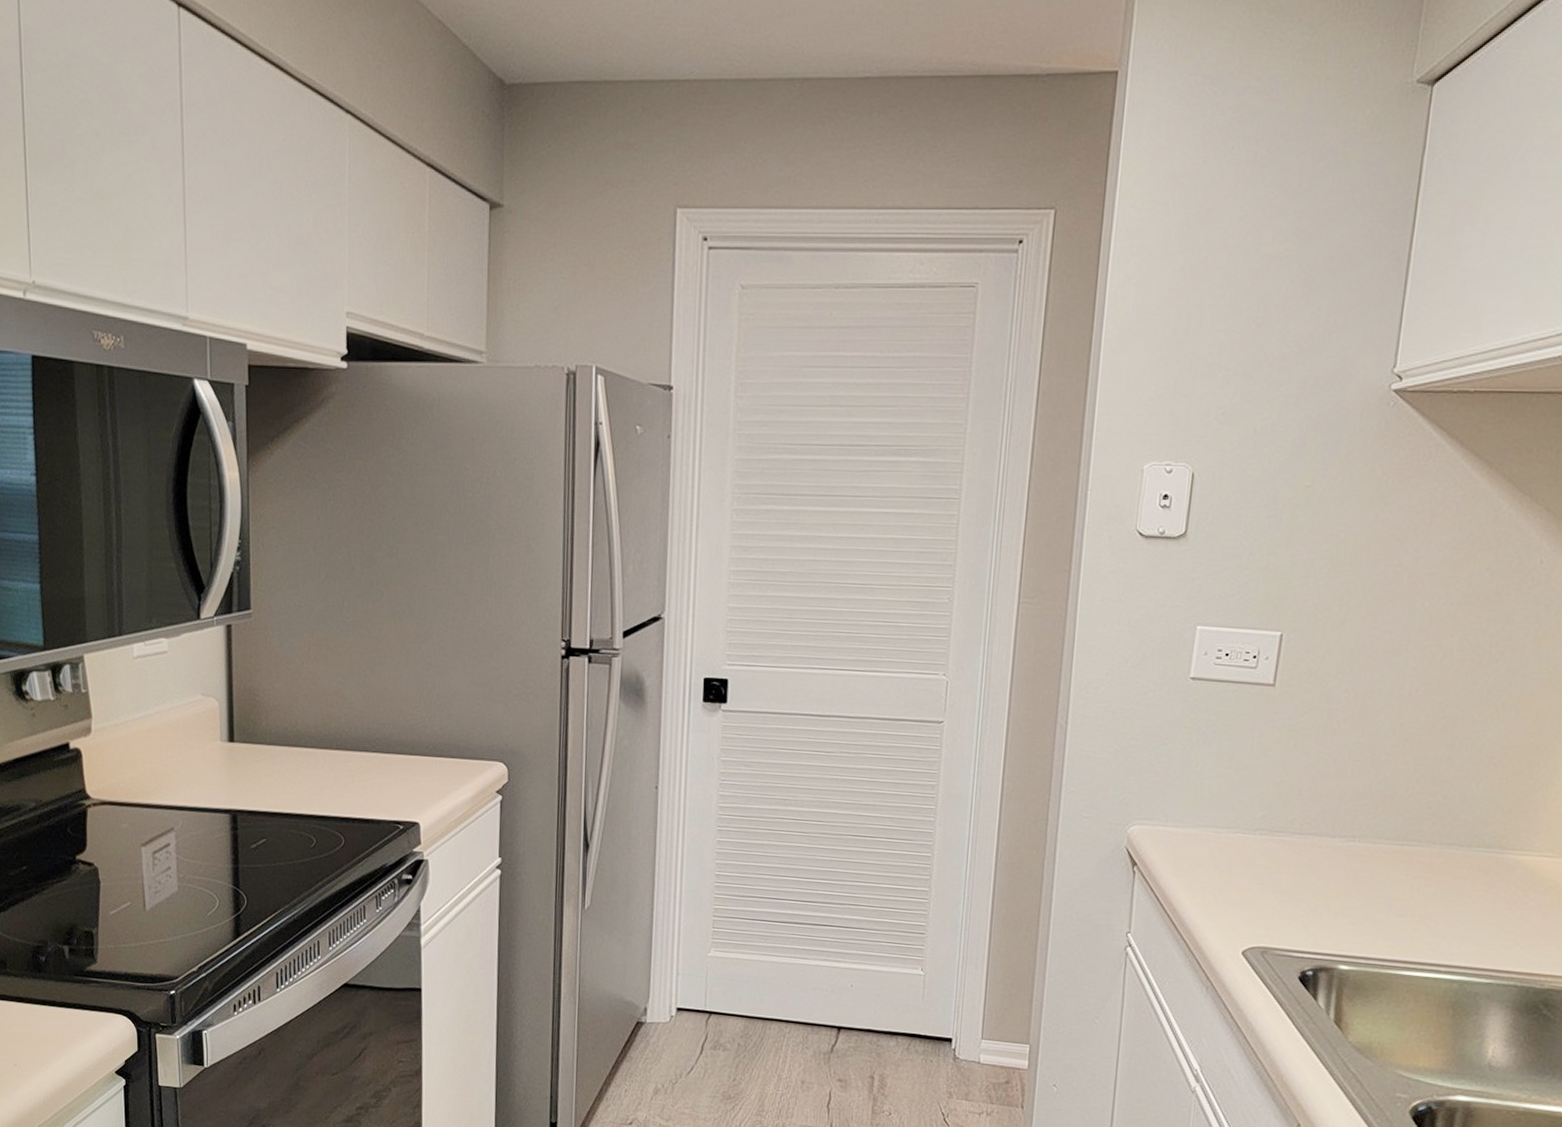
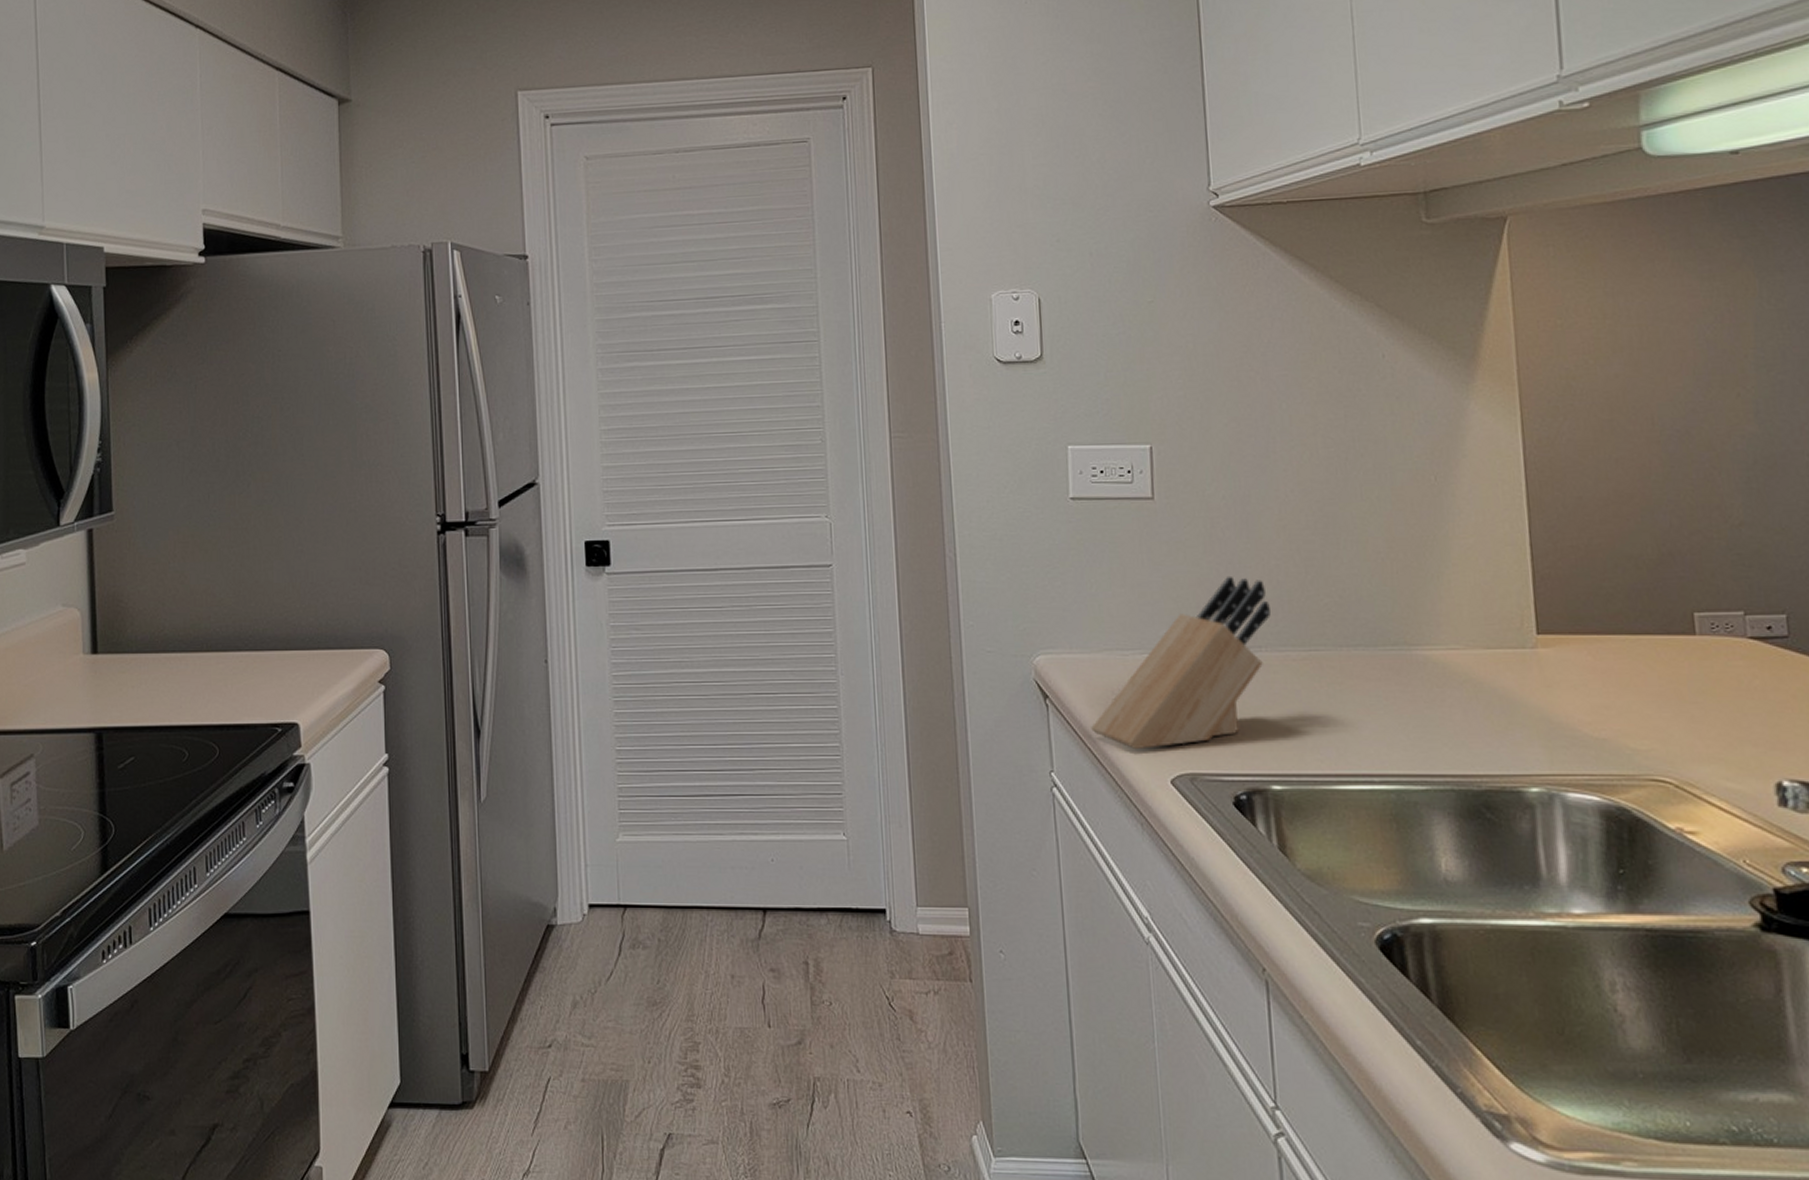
knife block: none [1173,767,1372,921] -> present [1091,575,1271,749]

